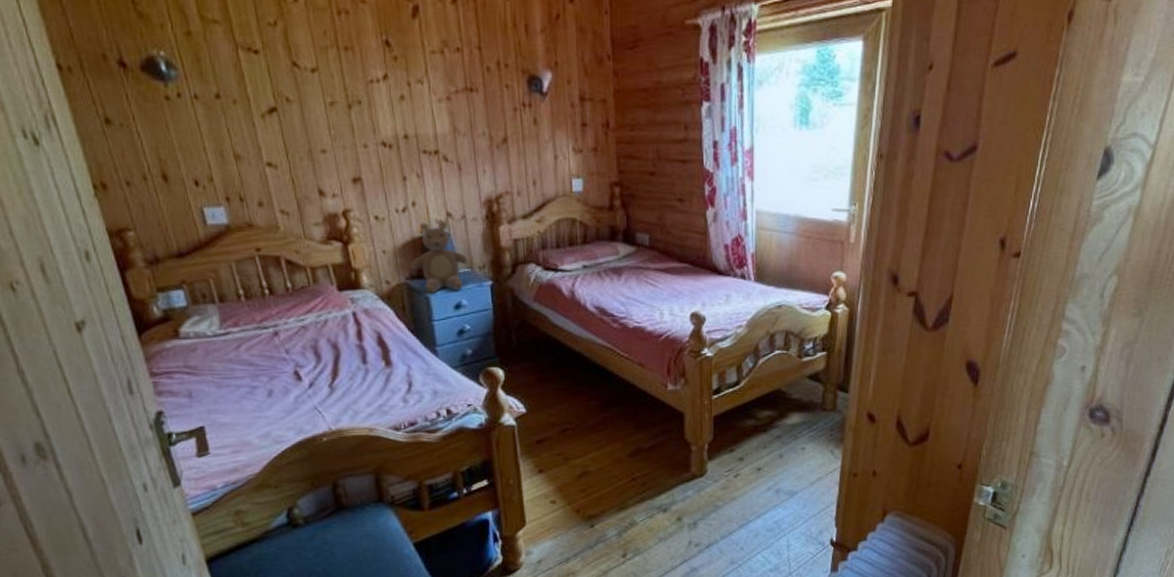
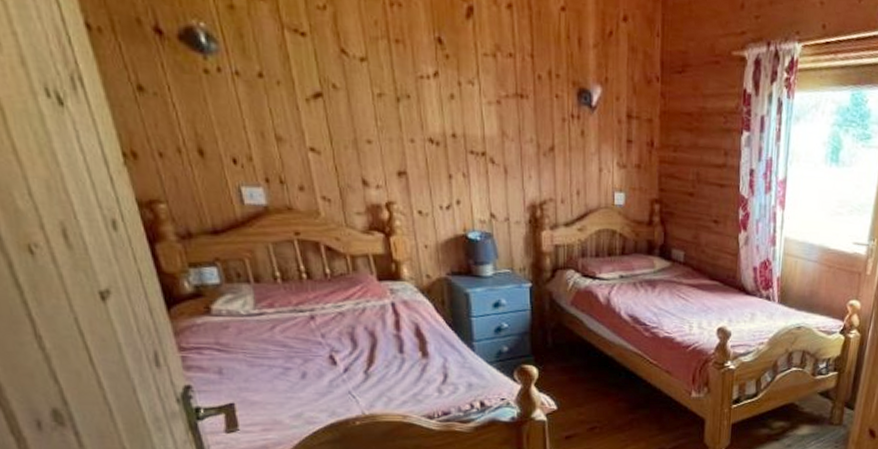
teddy bear: present [411,220,469,293] -> none [453,221,510,290]

